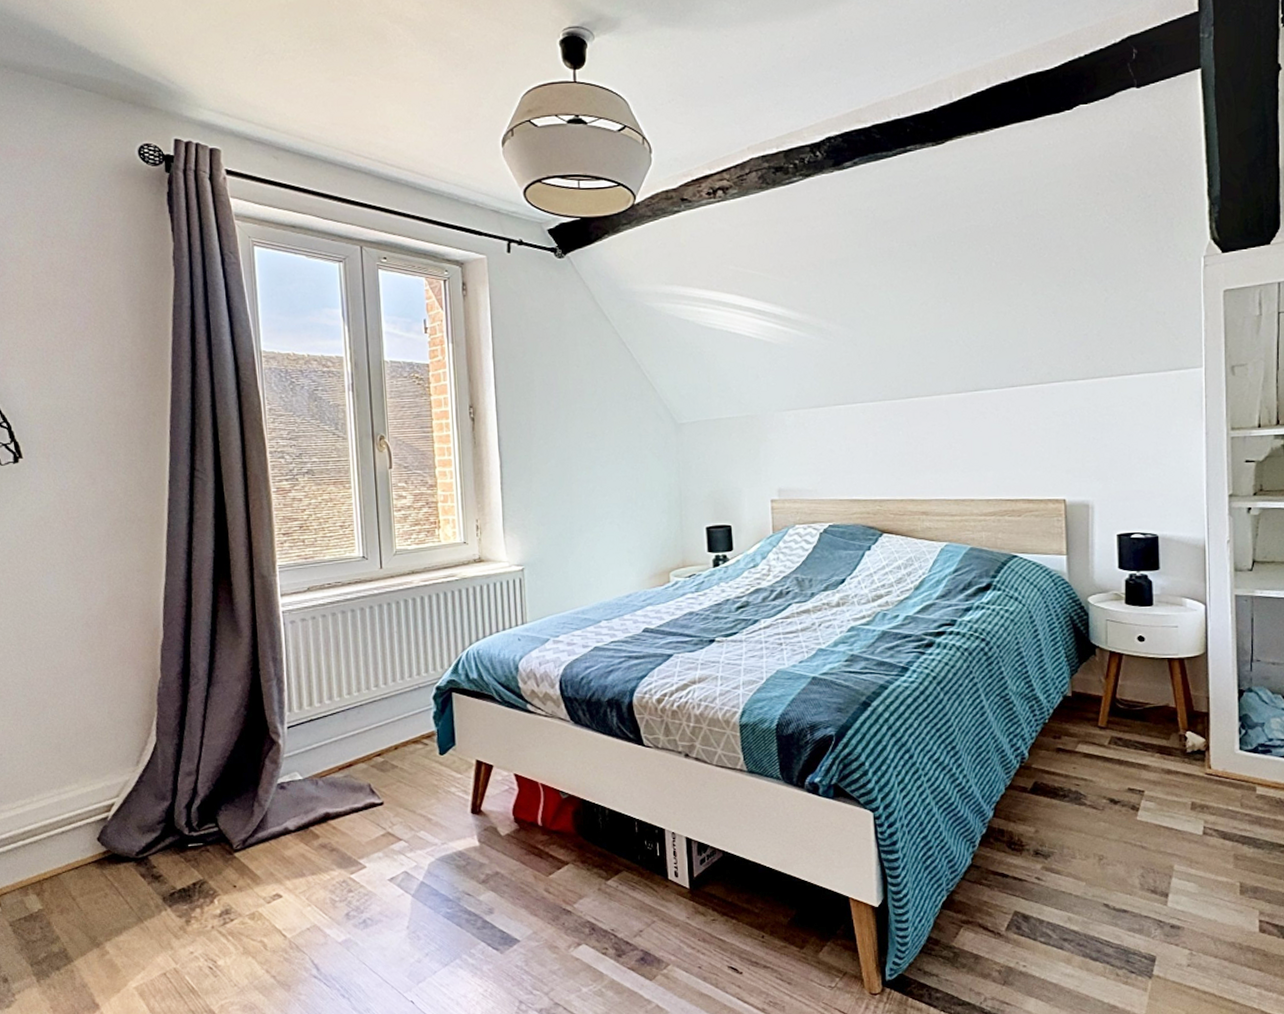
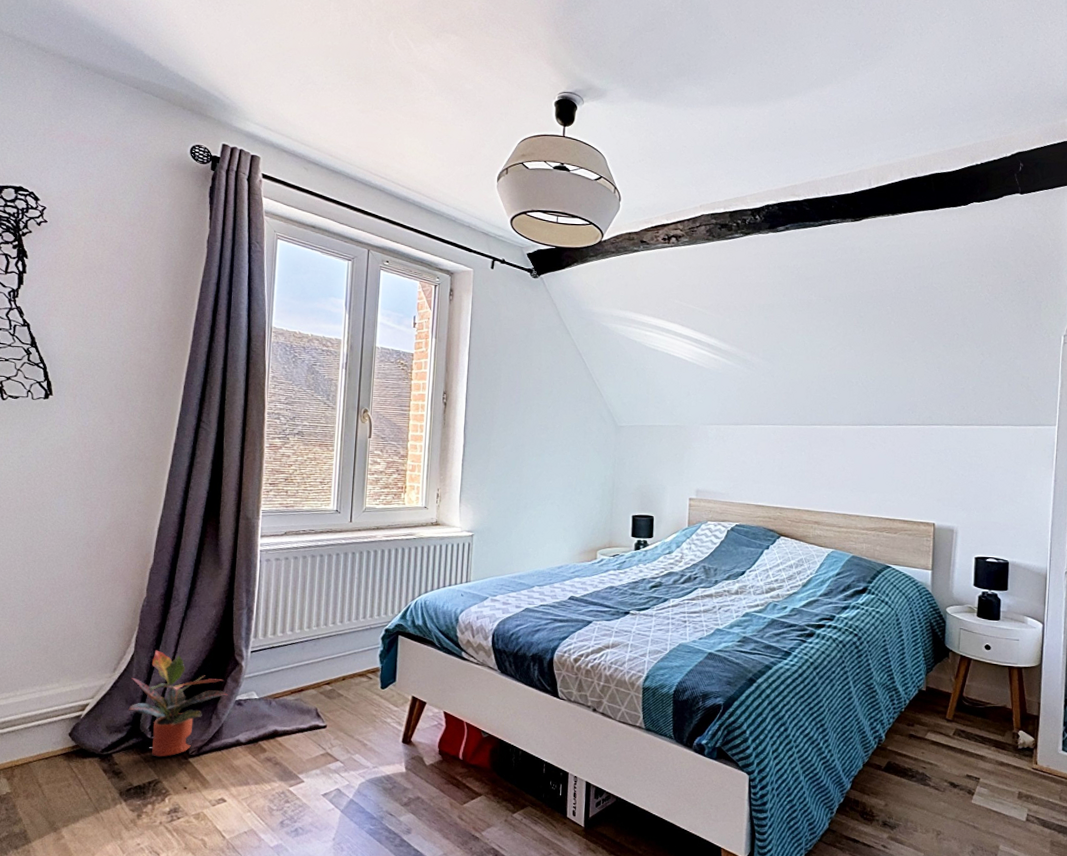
potted plant: none [157,736,268,855] -> present [128,650,228,757]

